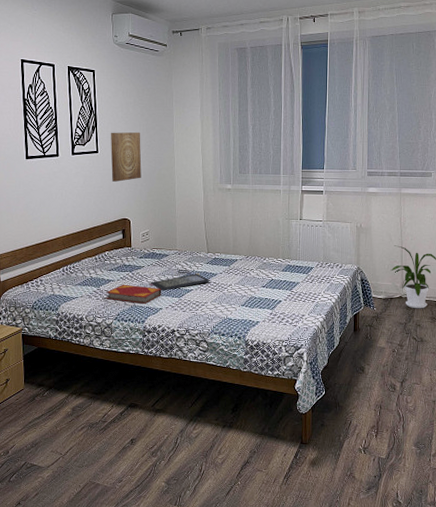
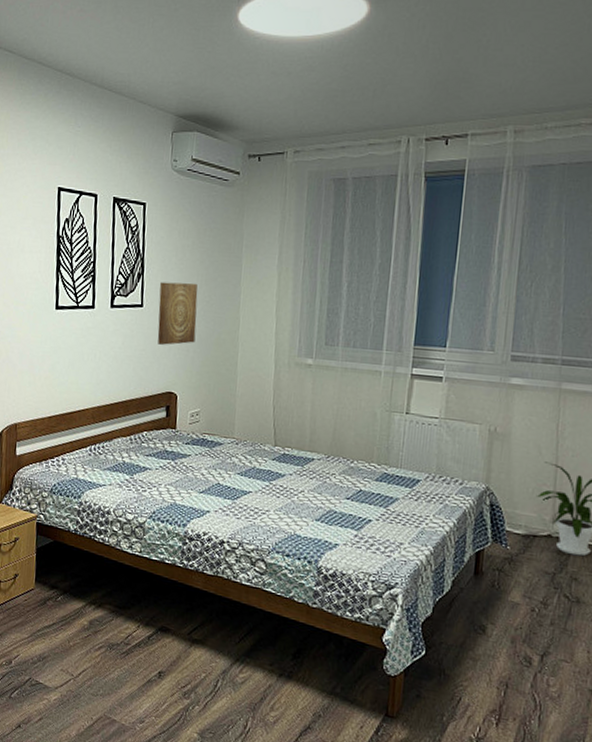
hardback book: present [105,284,161,304] -> none [139,474,211,503]
clutch bag: present [149,269,211,291] -> none [195,463,276,489]

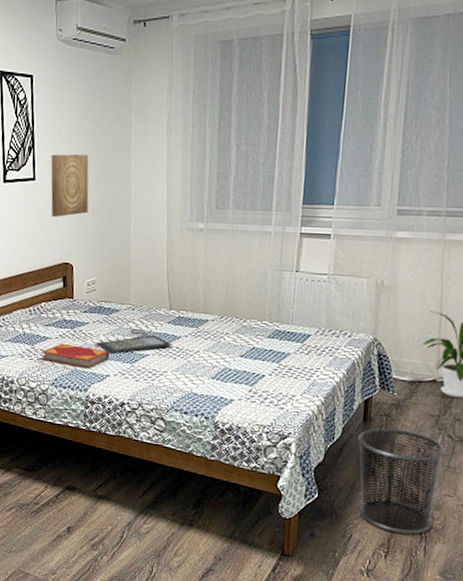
hardback book: none [139,474,211,503] -> present [41,343,109,368]
clutch bag: none [195,463,276,489] -> present [94,328,173,354]
waste bin: none [468,583,561,702] -> present [358,428,445,535]

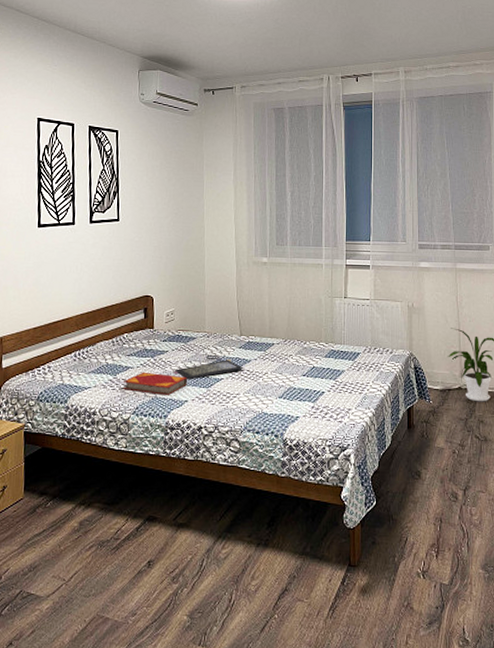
wall art: present [50,154,89,217] -> none [133,198,168,254]
waste bin: present [358,428,445,535] -> none [405,434,475,532]

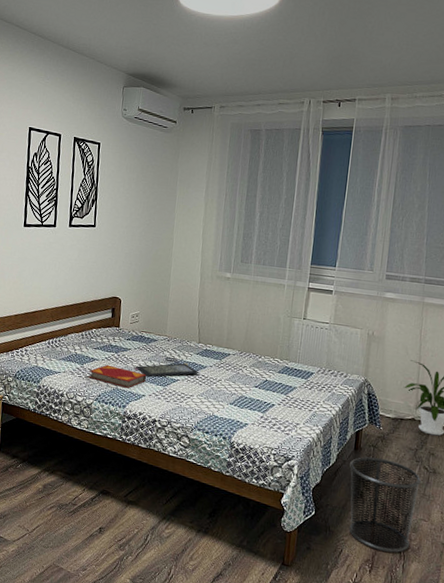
waste bin: none [405,434,475,532] -> present [348,456,422,553]

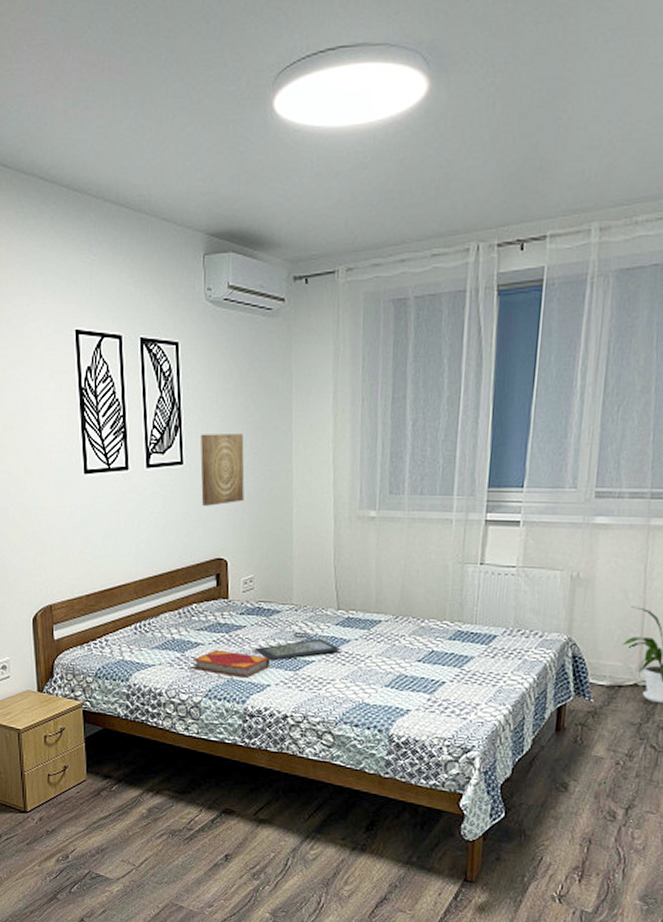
wall art: none [106,207,141,259] -> present [200,433,245,506]
waste bin: present [348,456,422,553] -> none [550,738,647,856]

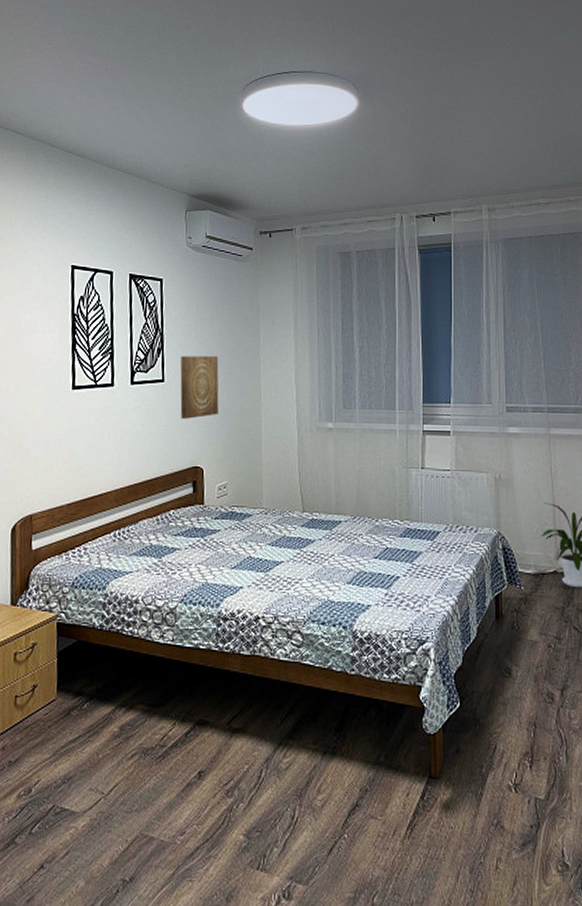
hardback book: present [192,649,270,678] -> none [169,554,242,580]
clutch bag: present [252,631,341,661] -> none [226,533,307,563]

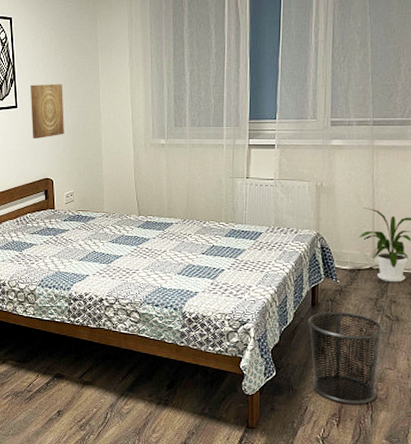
waste bin: none [493,625,573,738] -> present [308,311,384,405]

